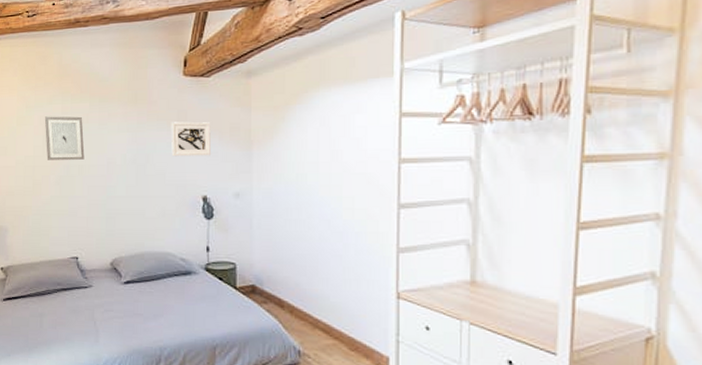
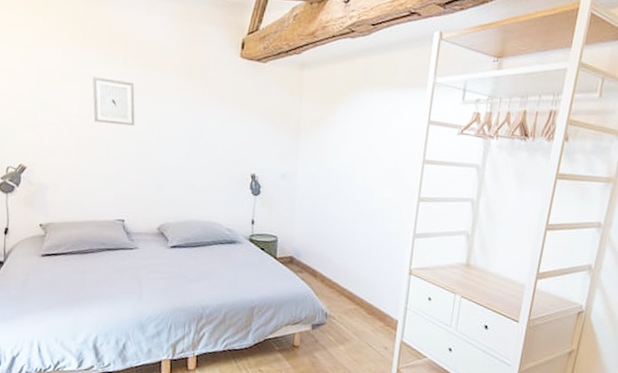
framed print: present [170,121,212,157] -> none [224,101,264,138]

